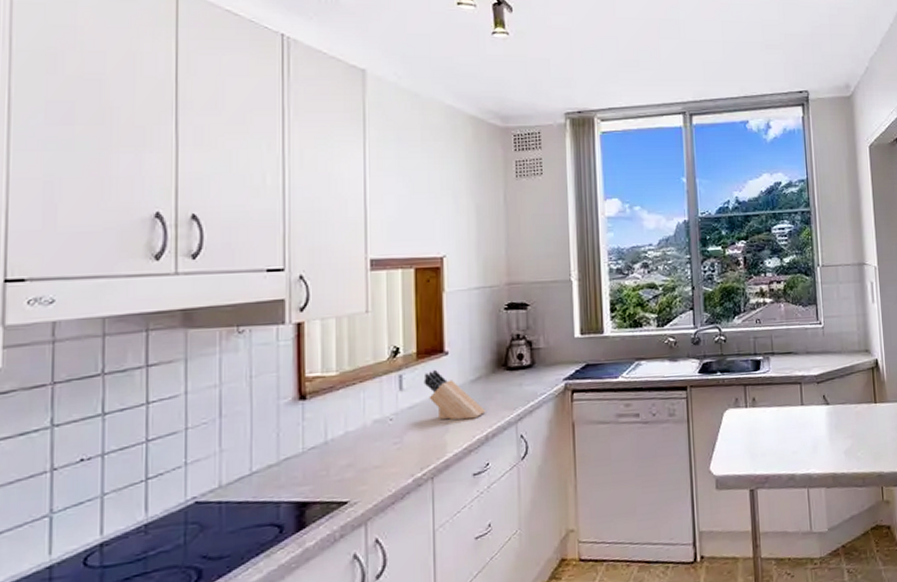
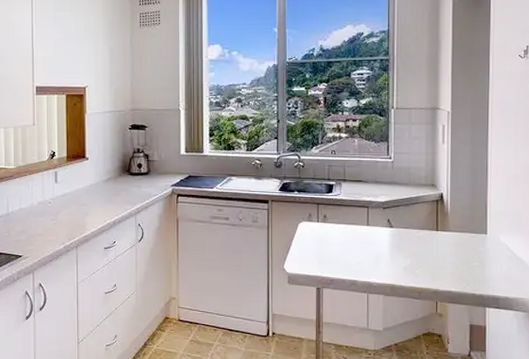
knife block: present [424,369,486,420] -> none [71,170,114,208]

